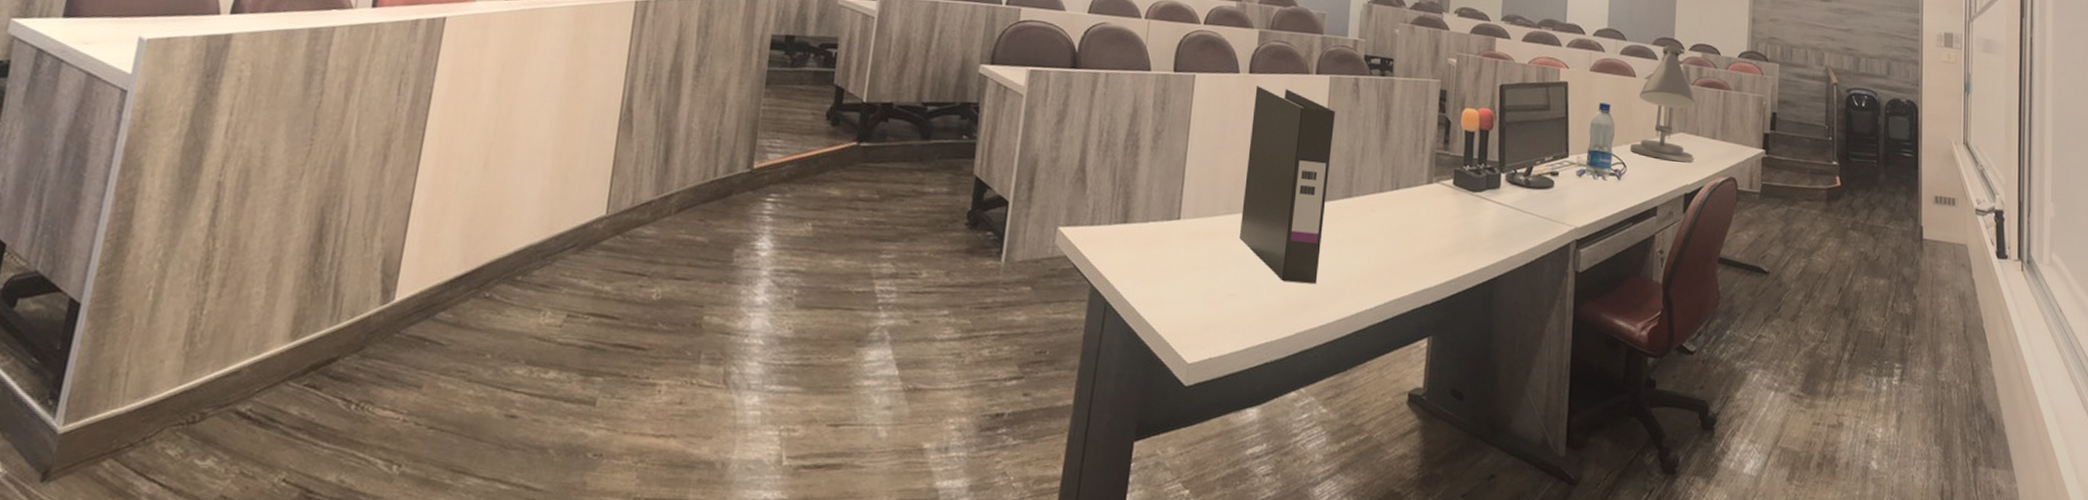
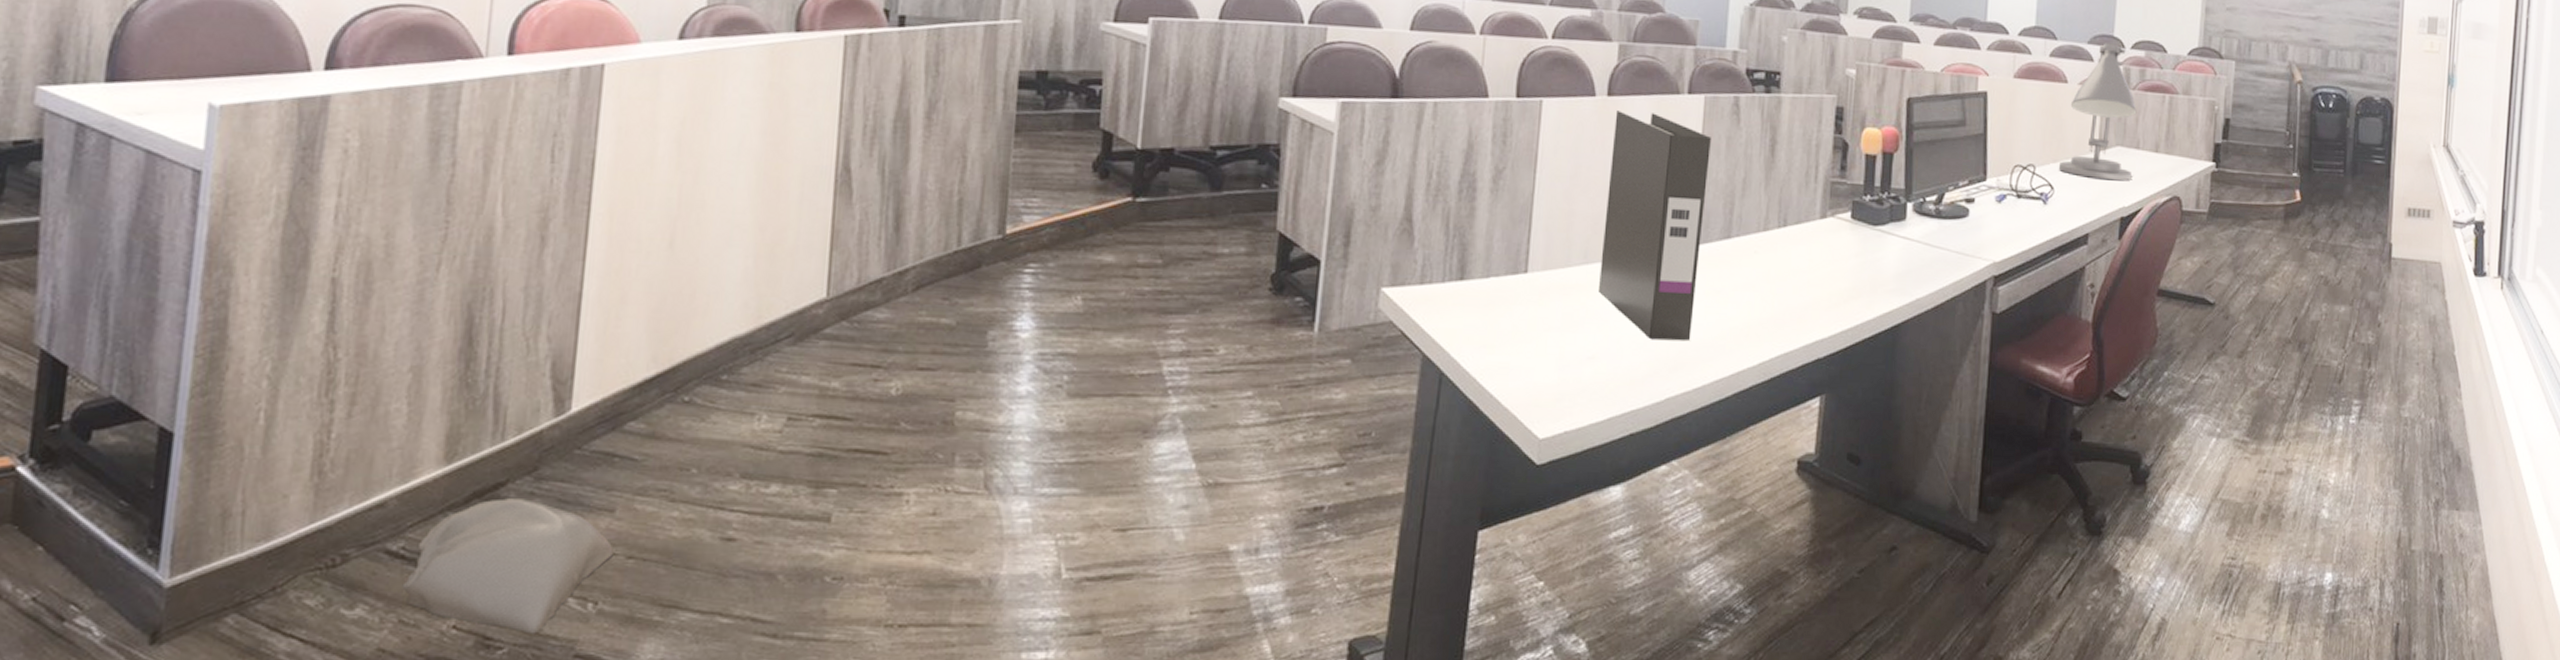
plastic bag: none [245,371,418,490] -> present [402,497,614,634]
bottle: present [1586,102,1616,181] -> none [2006,114,2043,207]

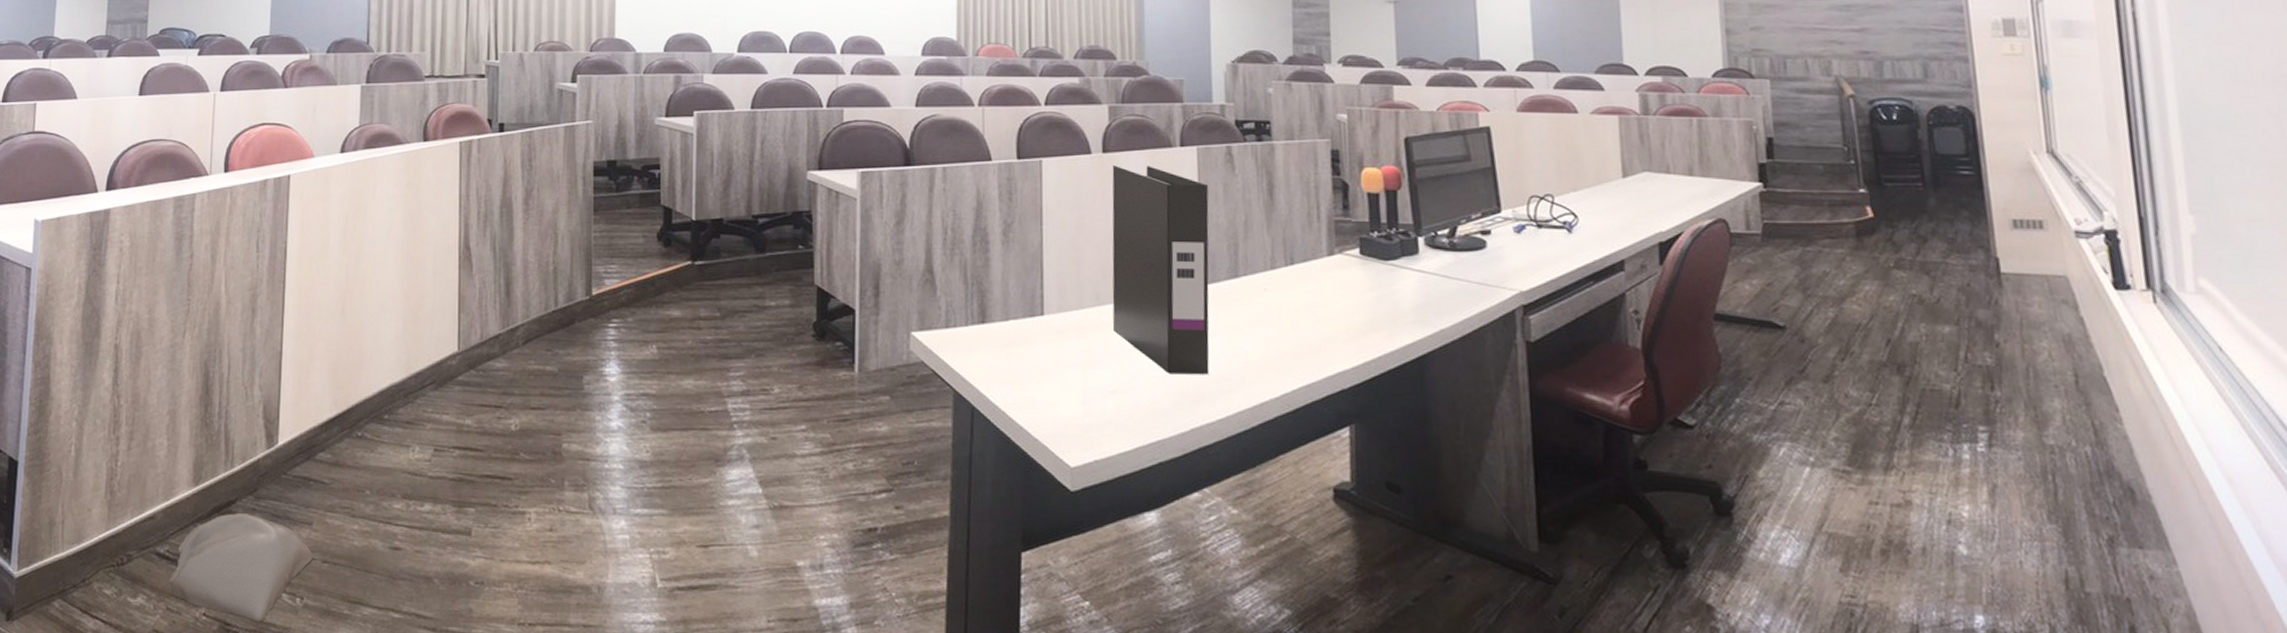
desk lamp: present [2059,43,2137,181] -> none [1580,71,1667,206]

